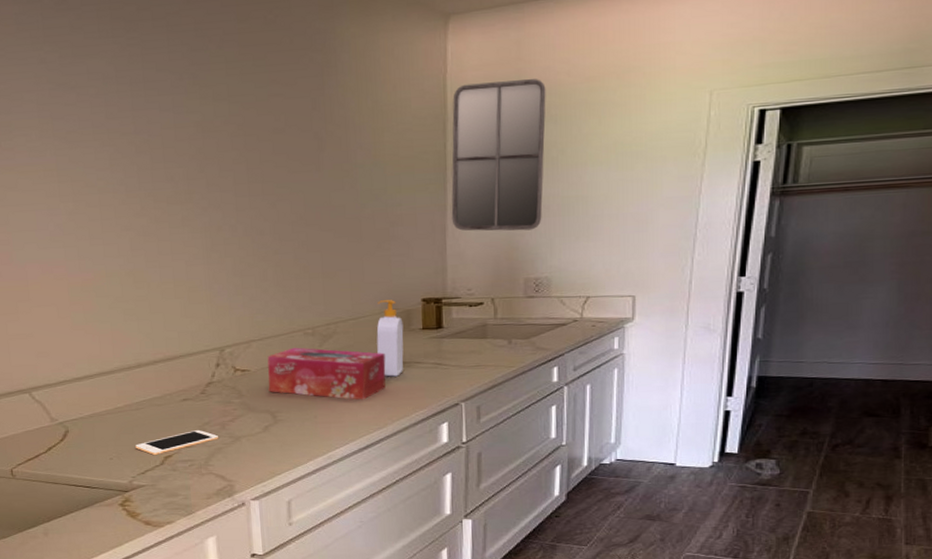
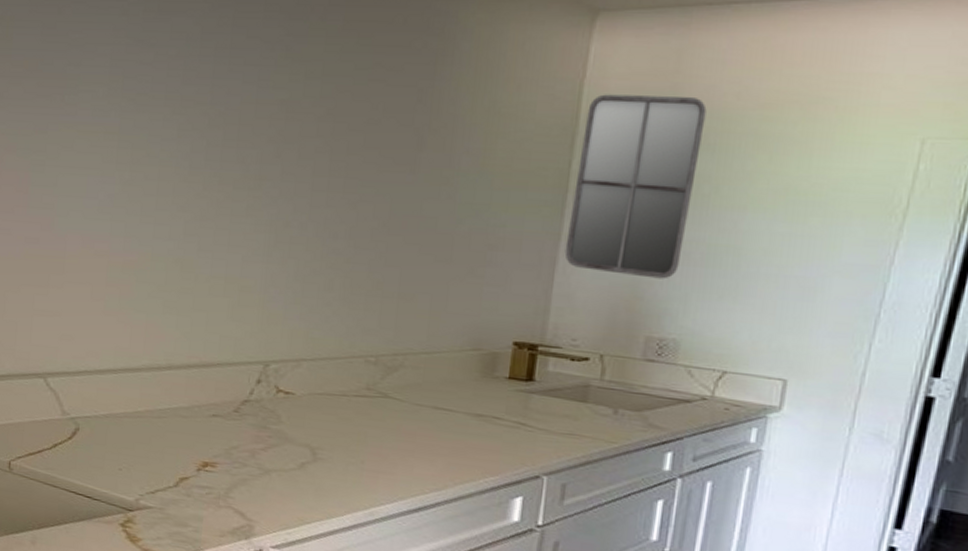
cell phone: present [135,429,218,456] -> none [149,452,245,475]
tissue box: present [267,347,386,400] -> none [312,375,458,452]
soap bottle: present [376,300,404,377] -> none [449,336,487,431]

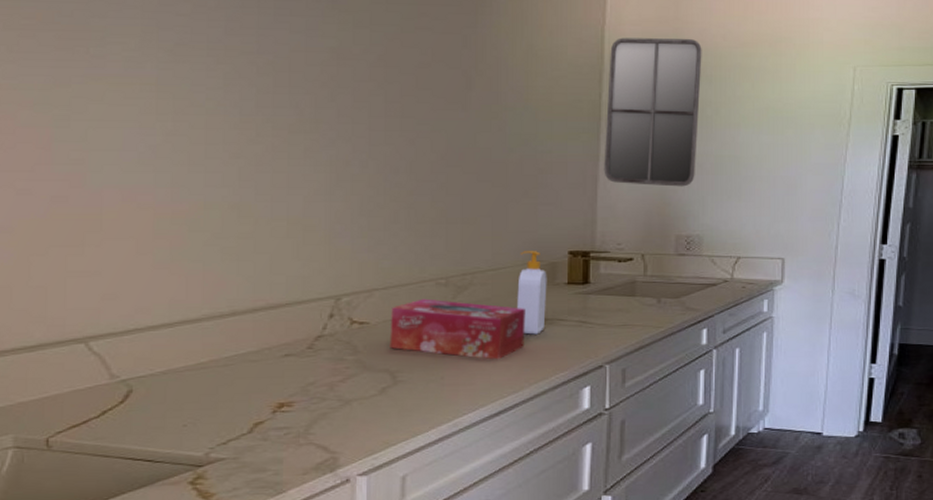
tissue box: none [312,375,458,452] -> present [389,298,525,360]
soap bottle: none [449,336,487,431] -> present [517,251,547,335]

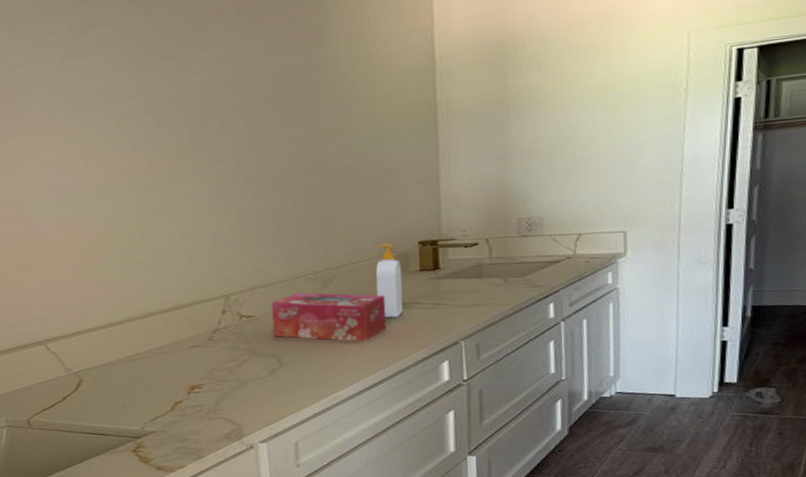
home mirror: present [604,37,702,187] -> none [440,28,532,175]

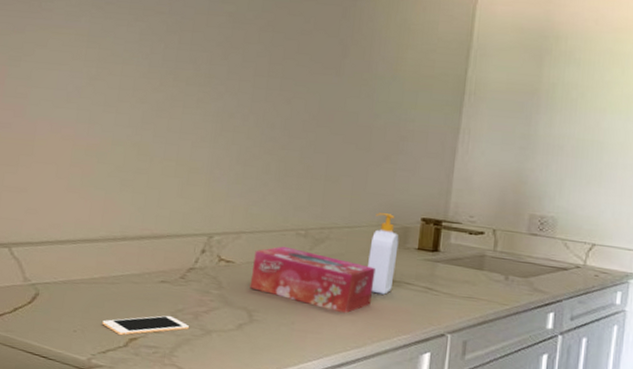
cell phone: none [146,375,226,402] -> present [102,315,189,336]

